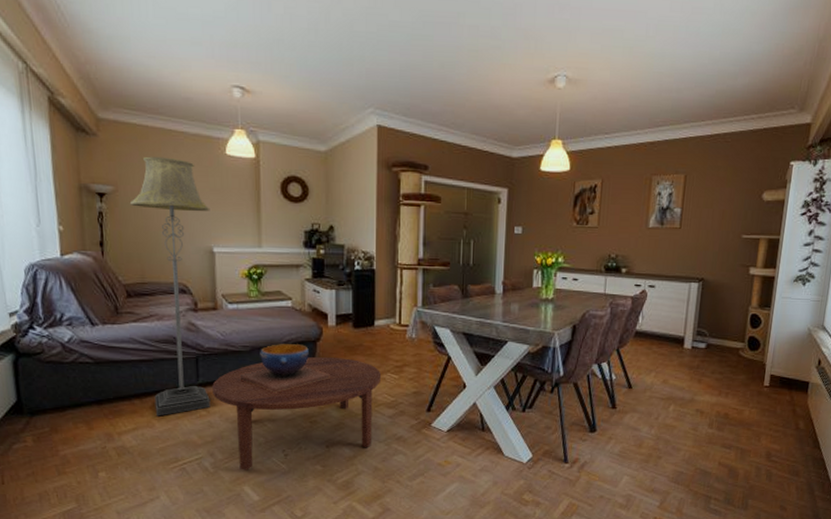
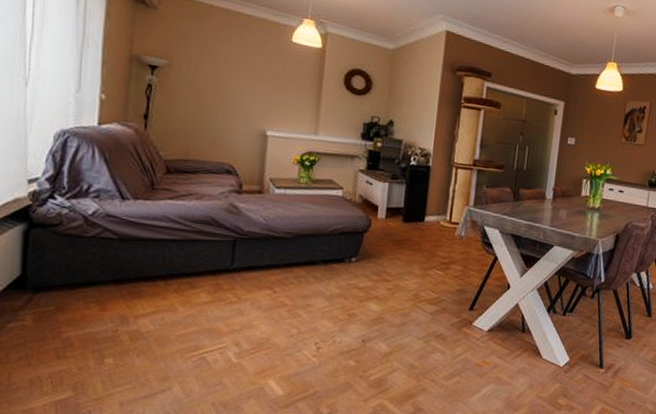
floor lamp: present [129,156,211,416] -> none [180,34,269,301]
coffee table: present [212,357,382,470] -> none [247,248,427,363]
decorative bowl: present [239,344,330,393] -> none [278,233,374,283]

